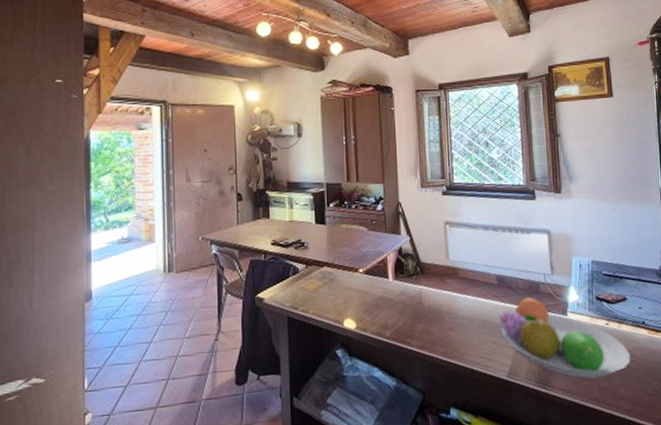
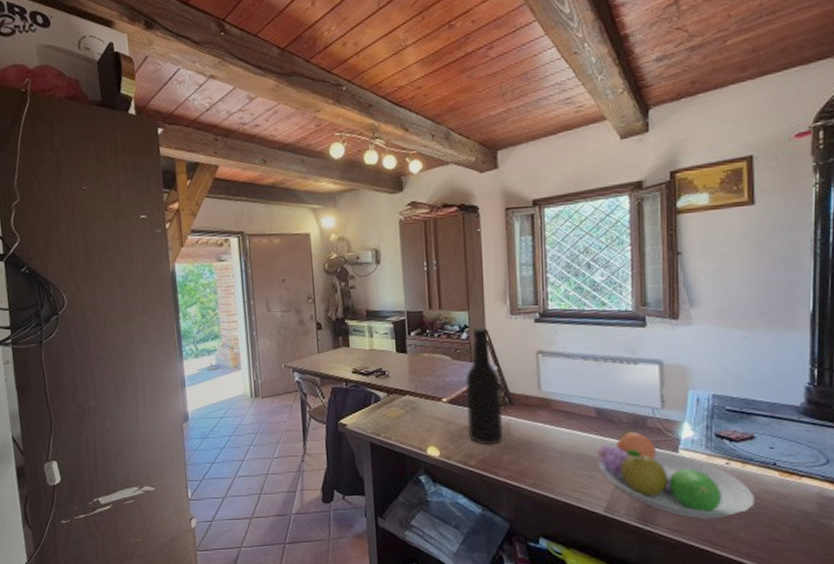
bottle: none [380,198,415,316] -> present [465,326,503,446]

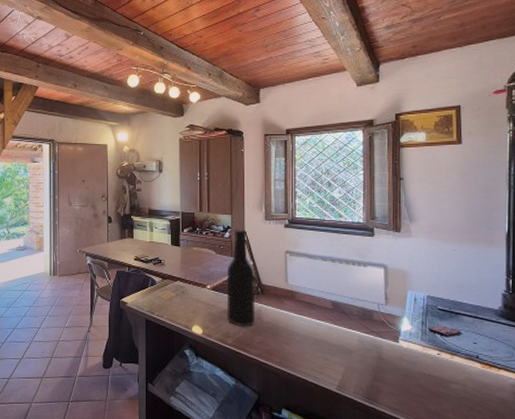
fruit bowl: present [597,429,755,519] -> none [332,320,461,401]

